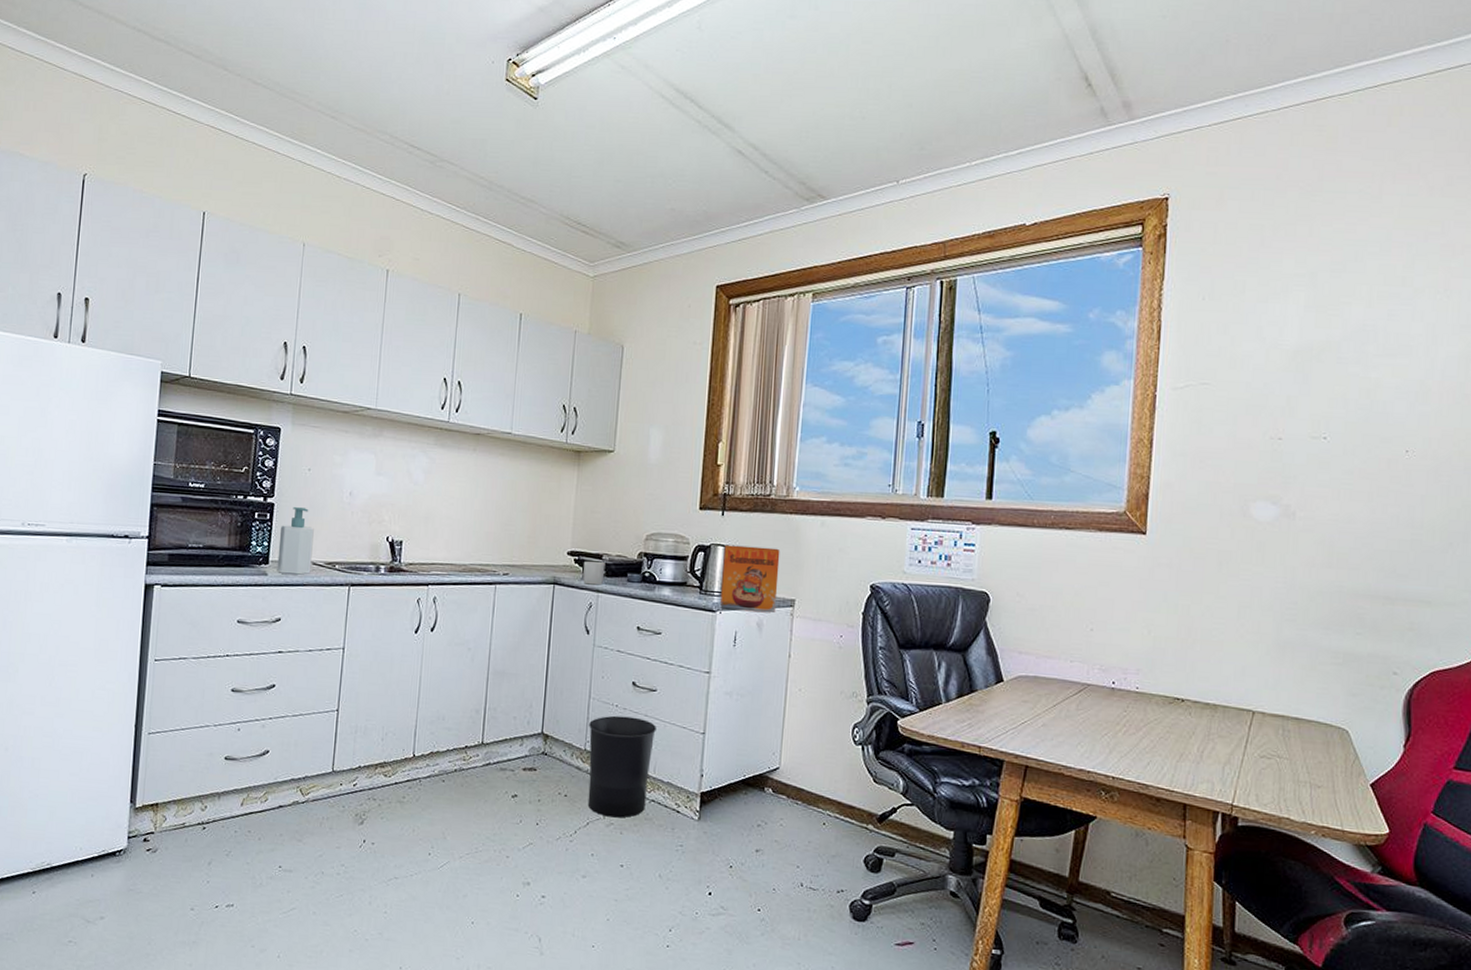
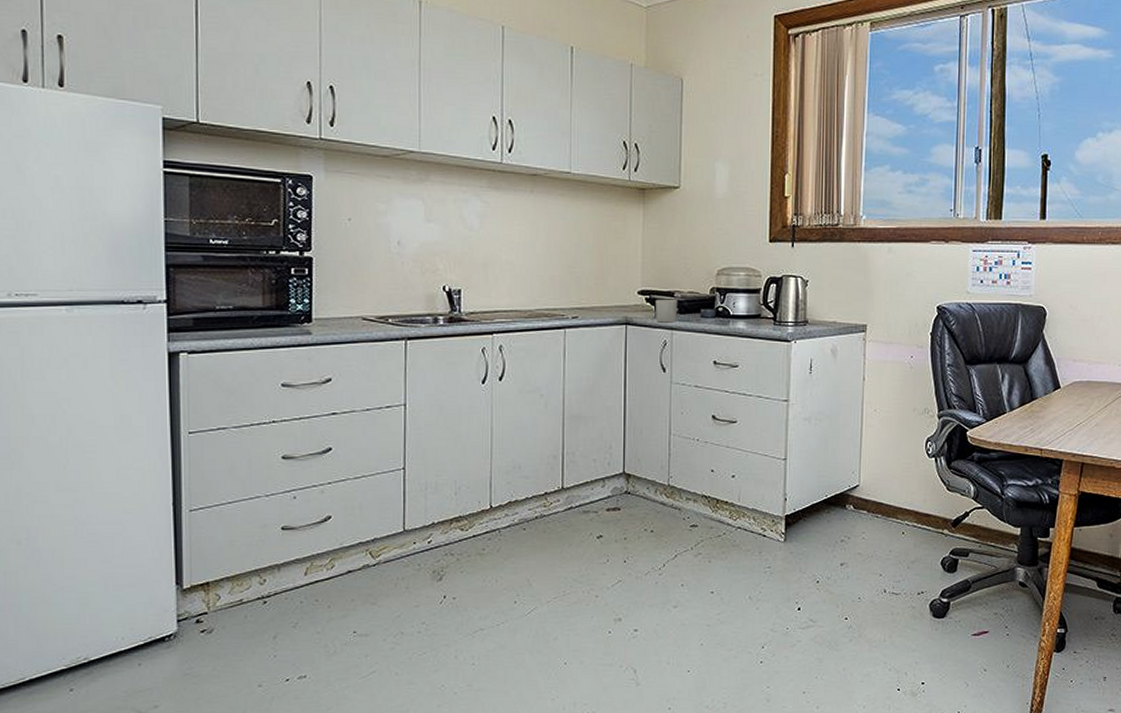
soap bottle: present [277,507,314,575] -> none [321,260,361,331]
waste bin: present [587,715,656,818] -> none [671,449,738,548]
cereal box: present [720,544,780,612] -> none [795,275,850,338]

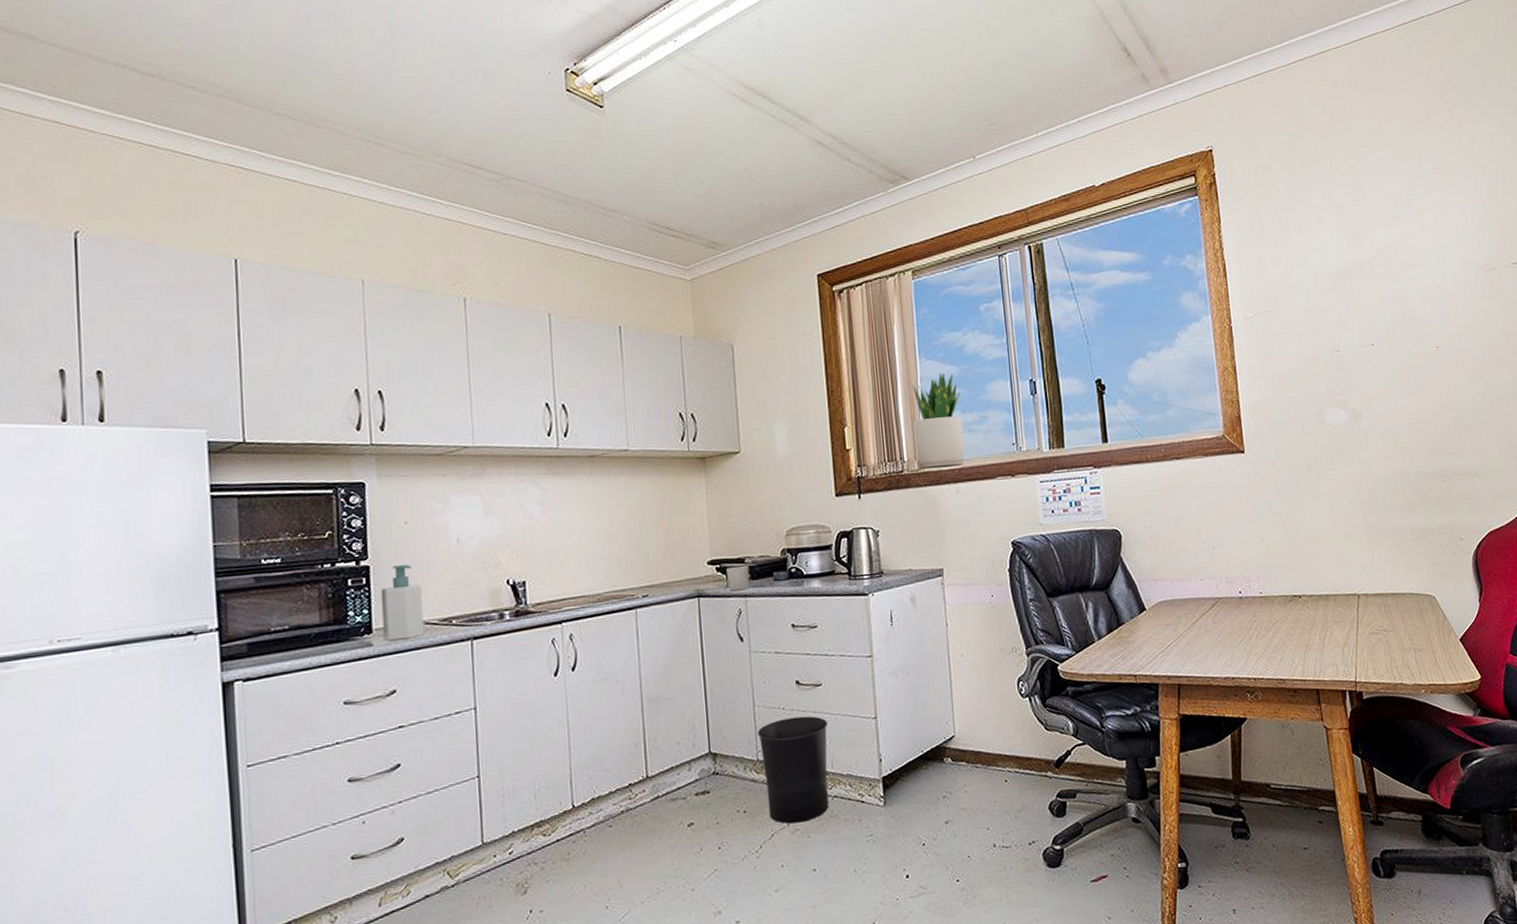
soap bottle: none [321,260,361,331] -> present [380,564,424,641]
waste bin: none [671,449,738,548] -> present [757,716,829,824]
planter: none [853,129,905,226] -> present [912,372,964,470]

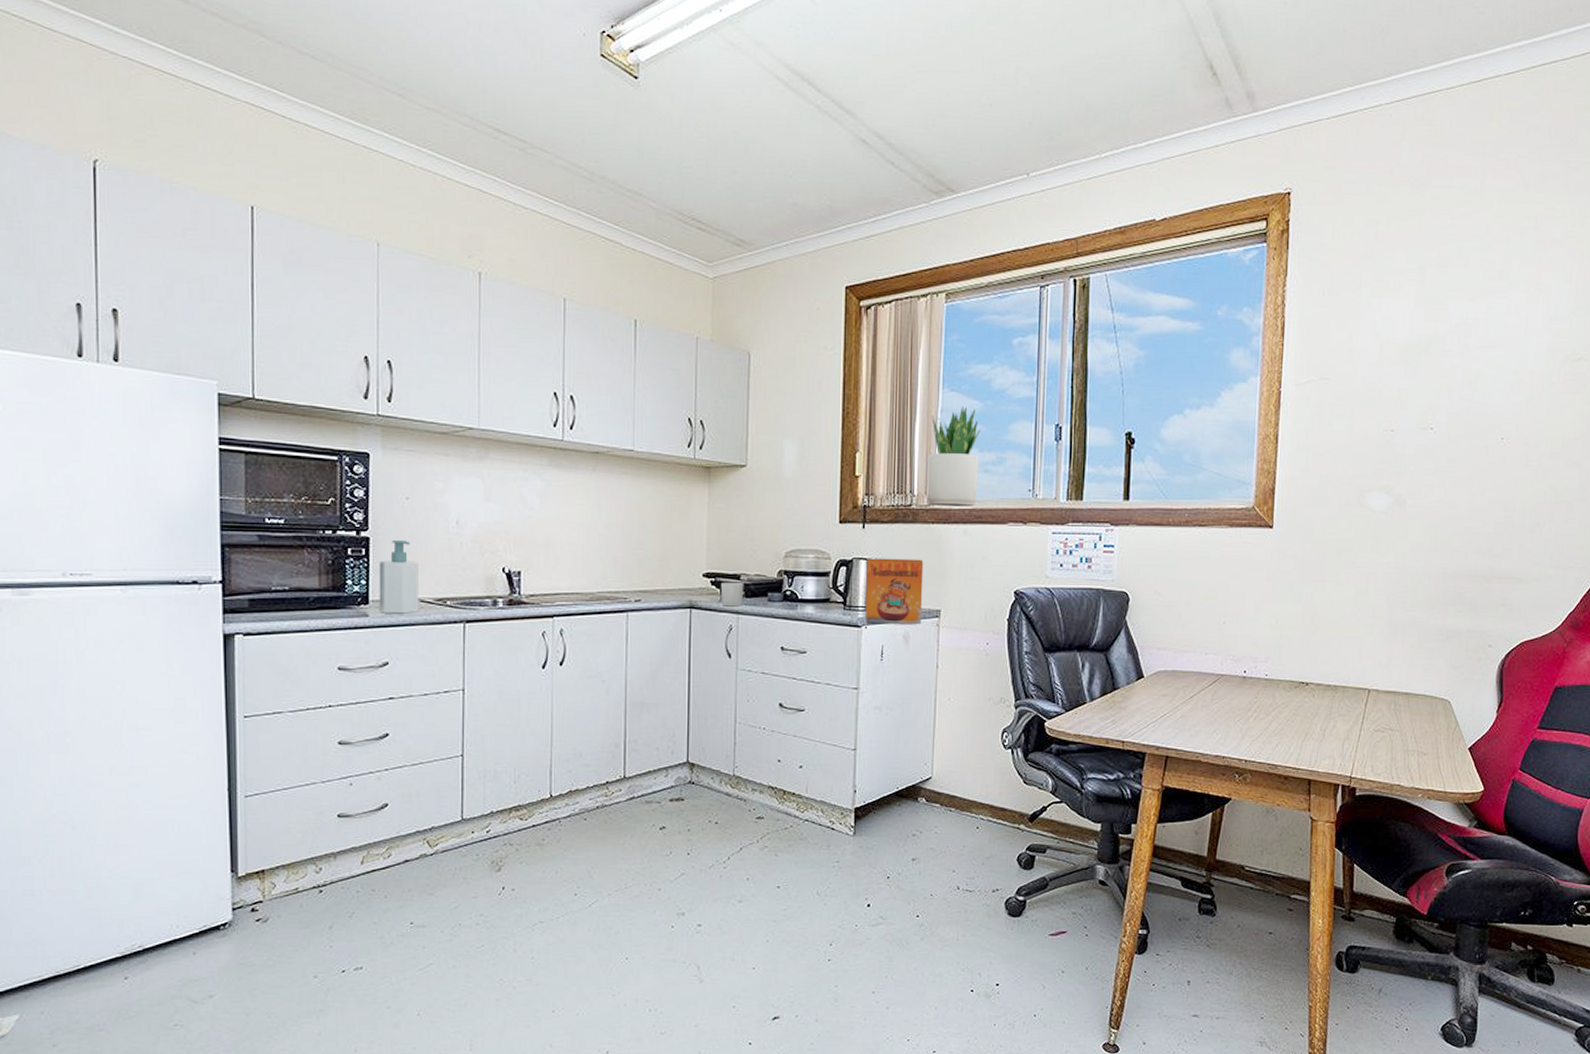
waste bin: present [757,716,829,824] -> none [736,738,806,840]
cereal box: none [866,522,926,590] -> present [865,558,924,624]

